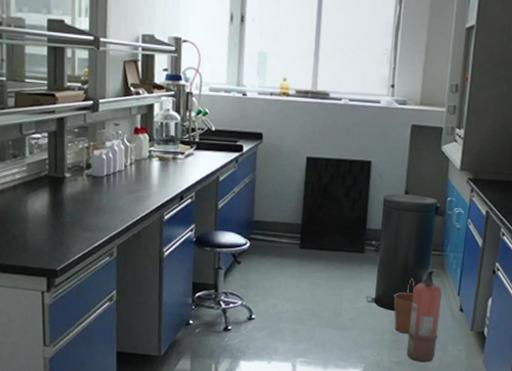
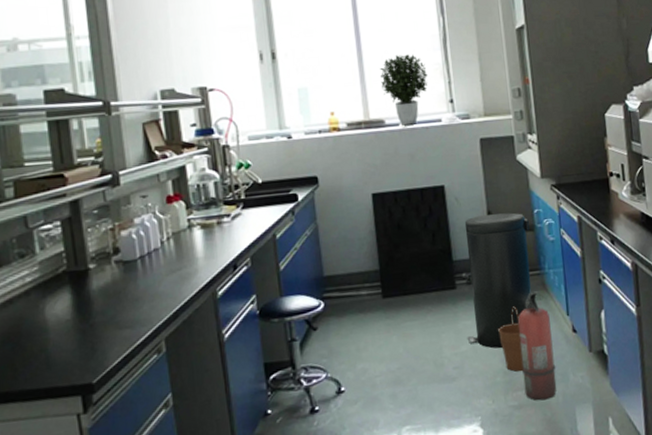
potted plant: none [332,35,376,102] -> present [380,54,428,126]

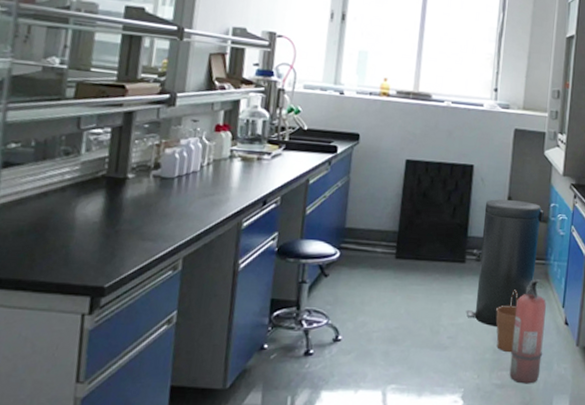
potted plant: present [380,54,428,126] -> none [435,39,479,104]

